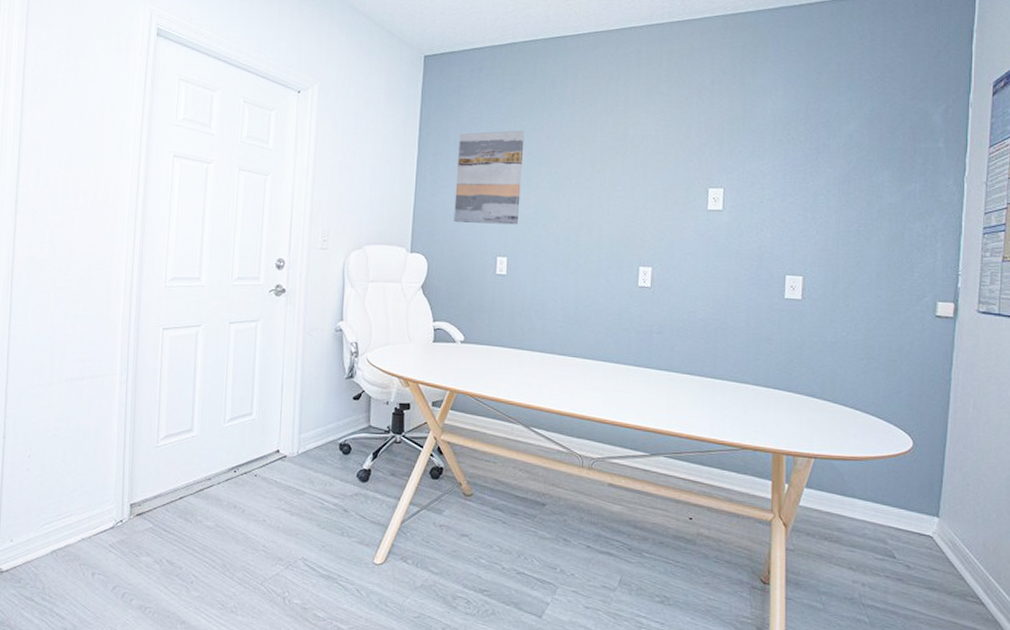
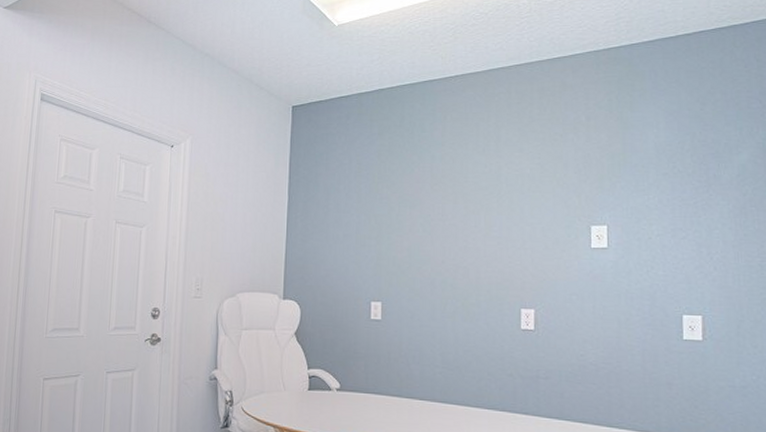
wall art: present [454,130,525,225] -> none [326,174,395,269]

